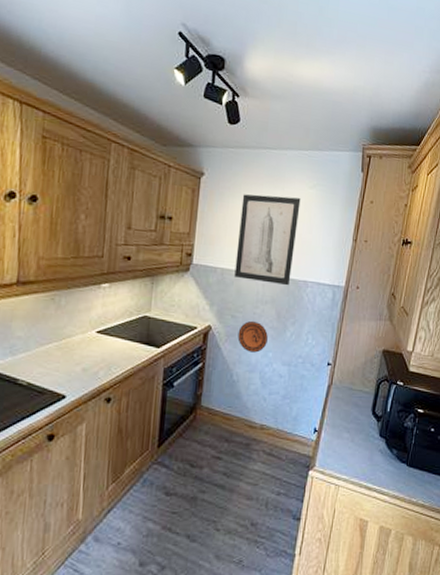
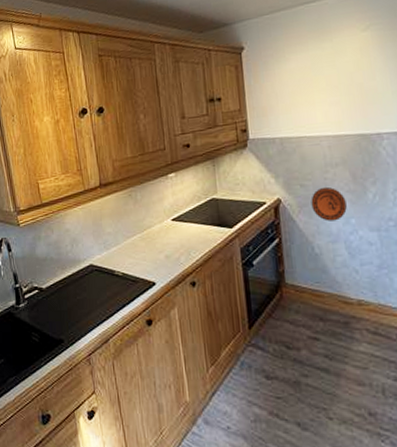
wall art: present [234,194,301,286] -> none [287,45,360,145]

